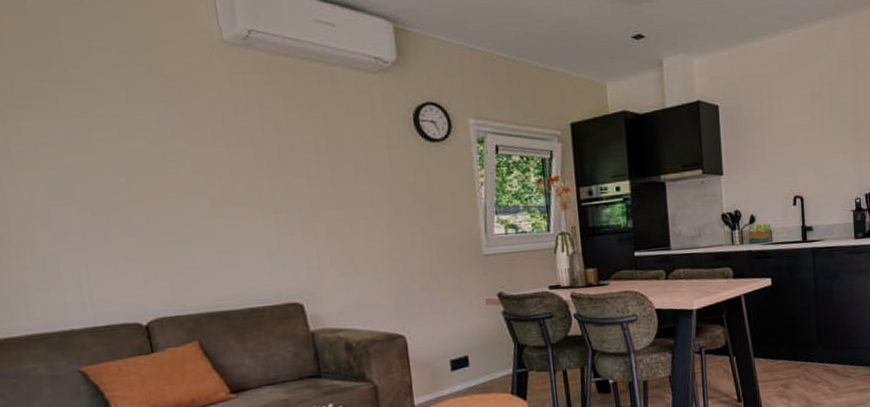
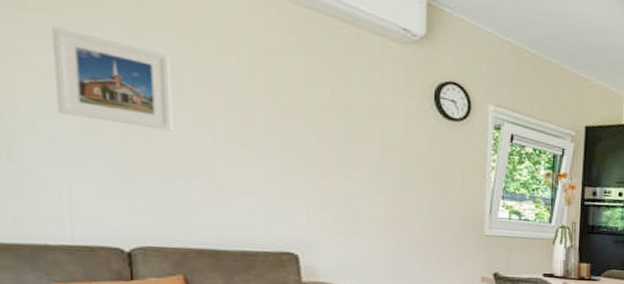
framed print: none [54,119,172,202] -> present [52,27,174,131]

